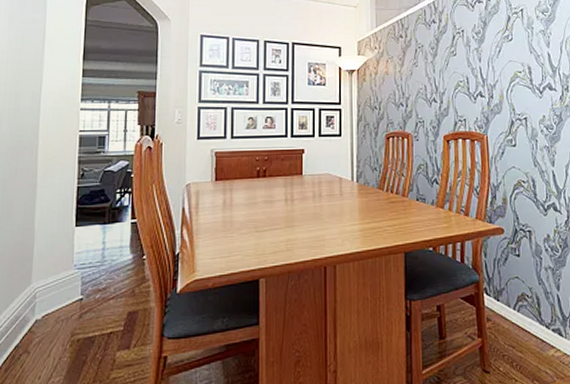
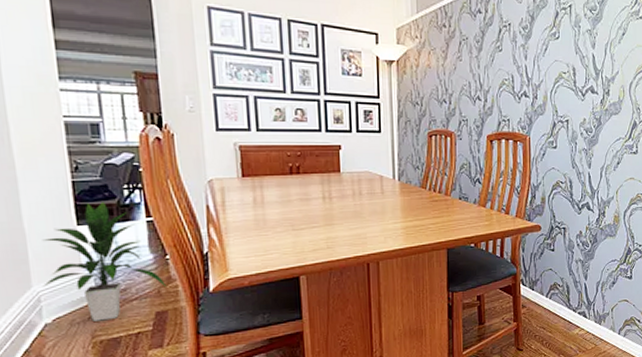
indoor plant: none [39,205,140,319] -> present [42,202,166,321]

